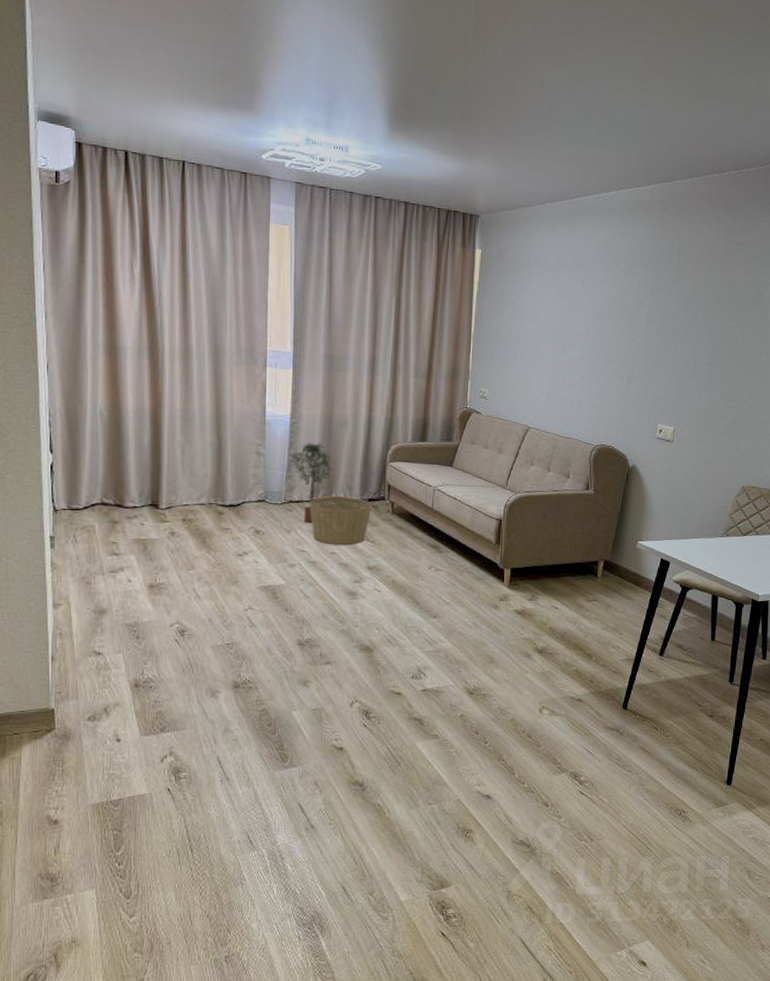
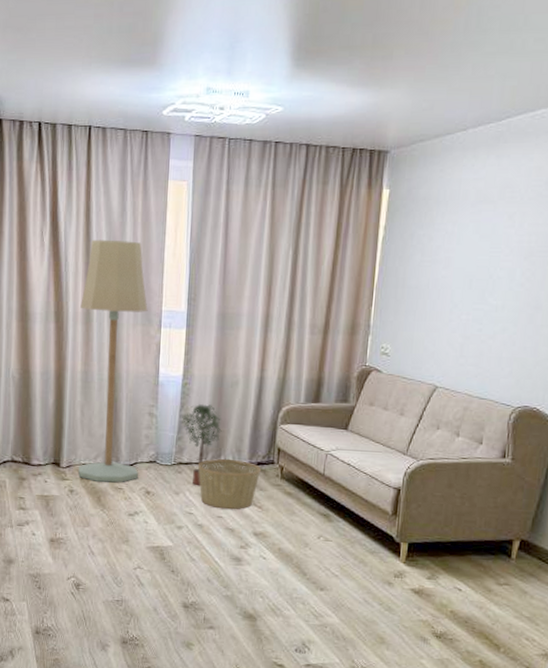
floor lamp: none [178,275,252,523] -> present [78,239,148,483]

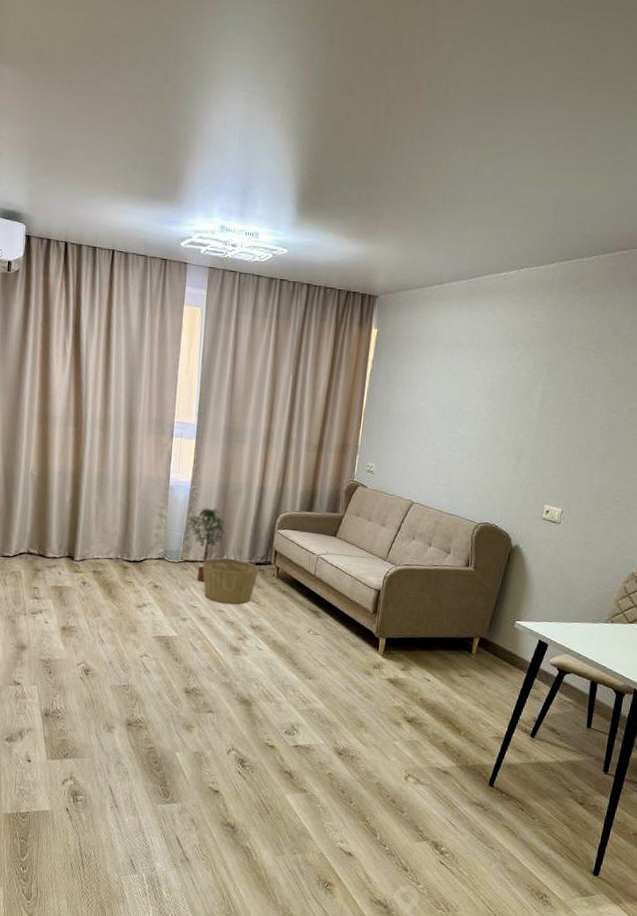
floor lamp: present [78,239,148,483] -> none [91,353,162,577]

